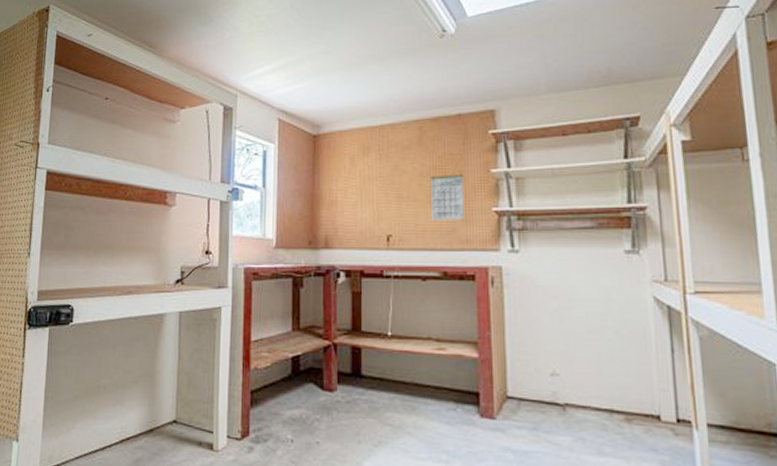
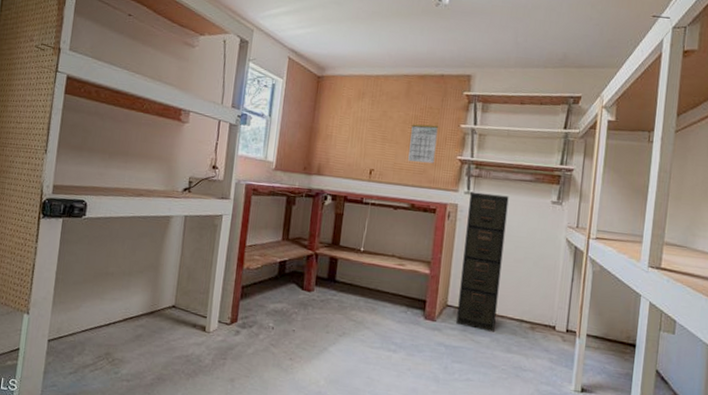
filing cabinet: none [516,249,576,429] -> present [456,191,509,332]

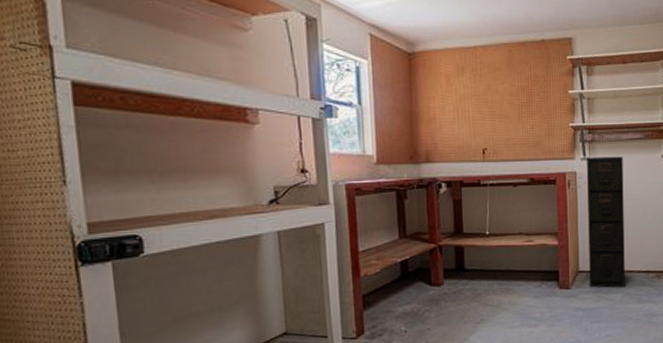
calendar: present [408,124,438,164] -> none [519,94,547,136]

